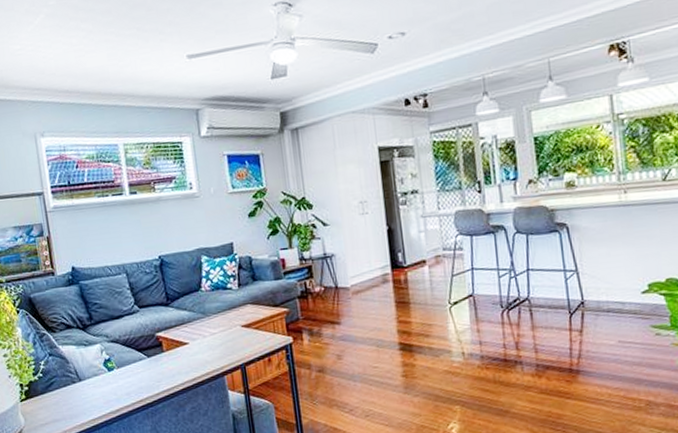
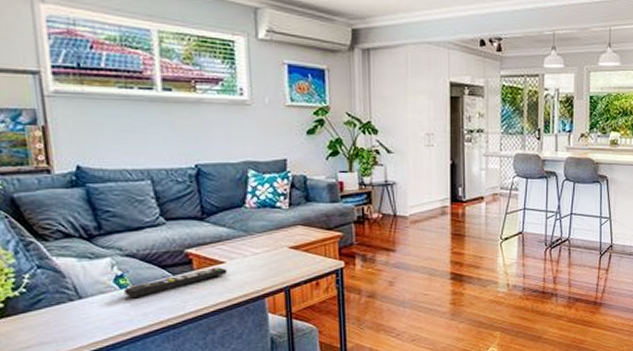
remote control: none [110,348,191,380] -> present [123,267,227,299]

